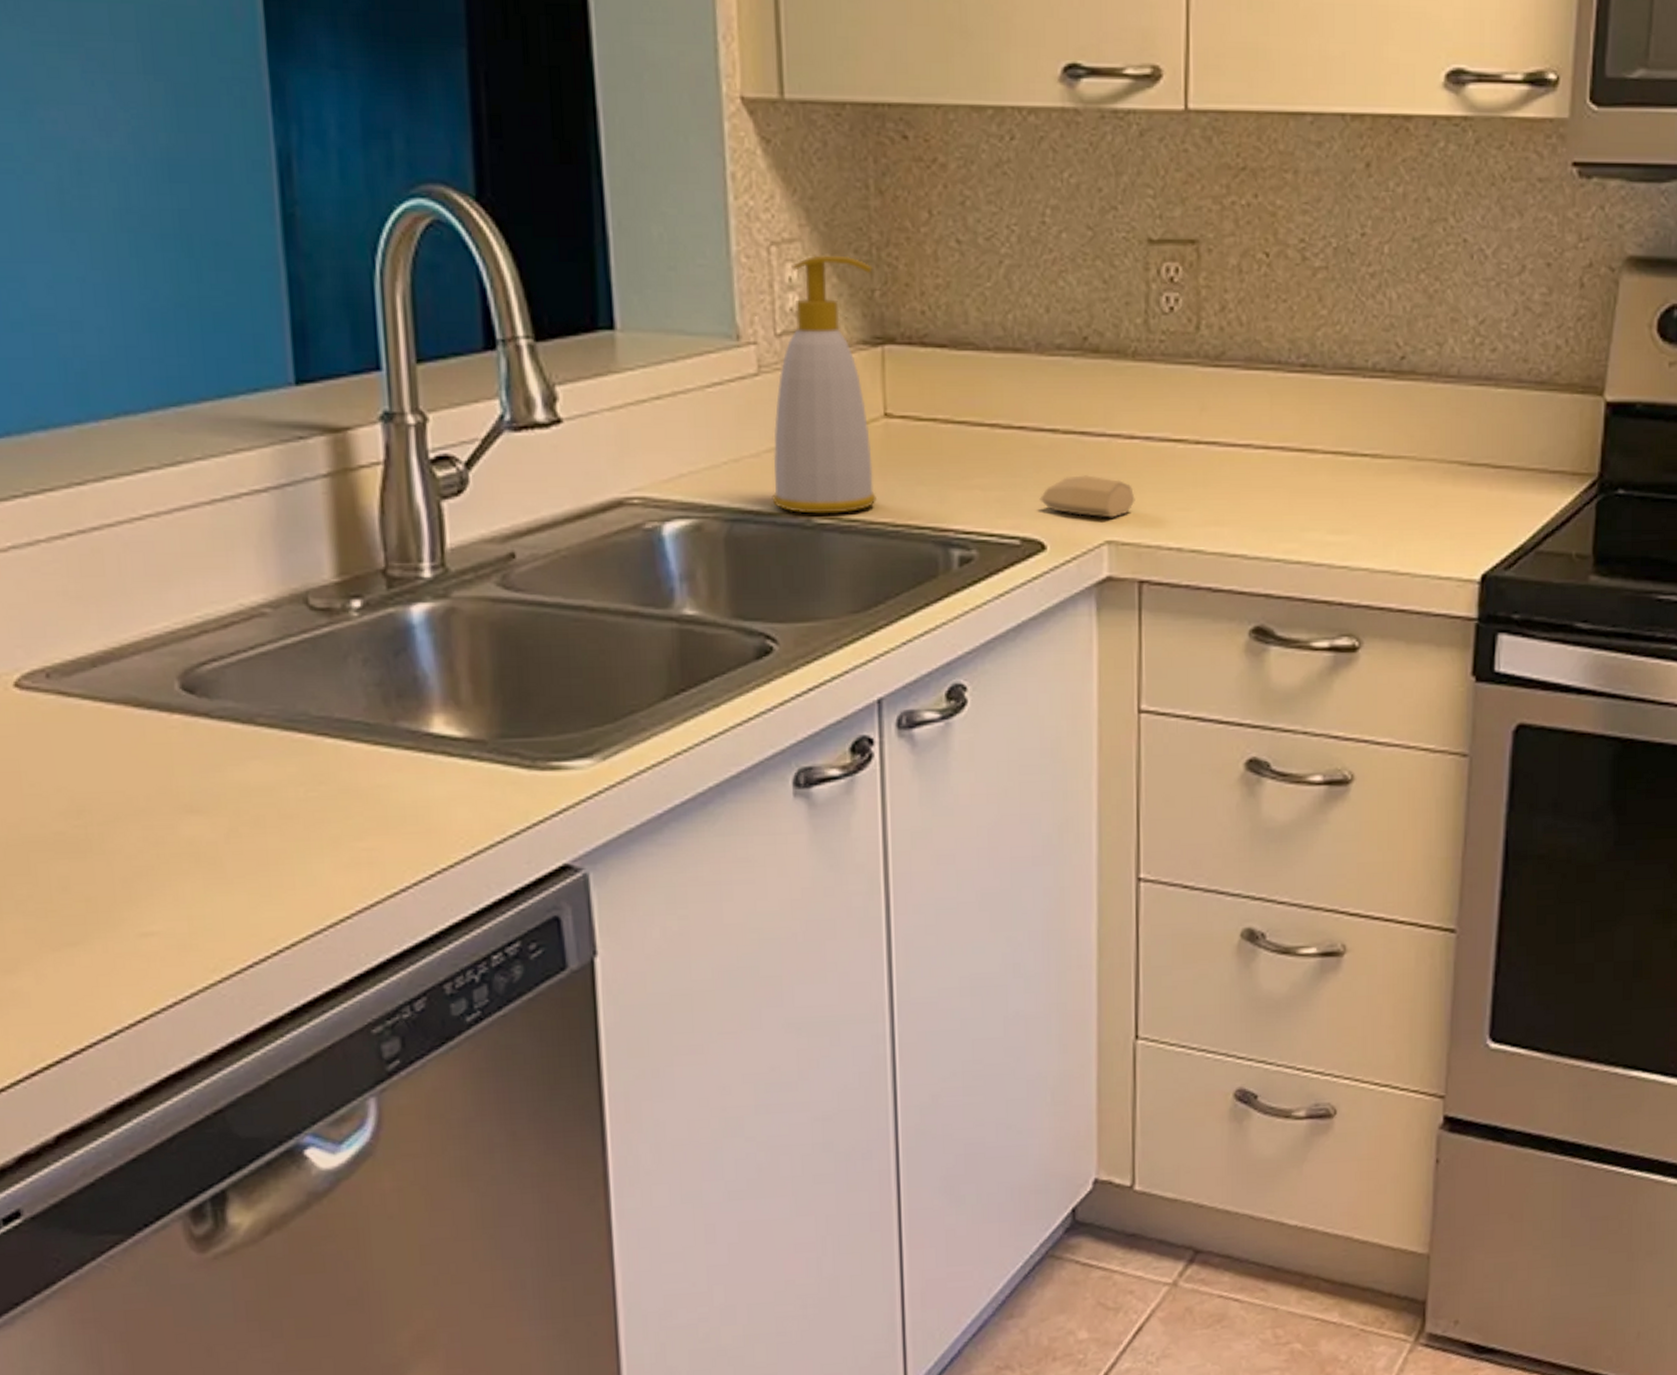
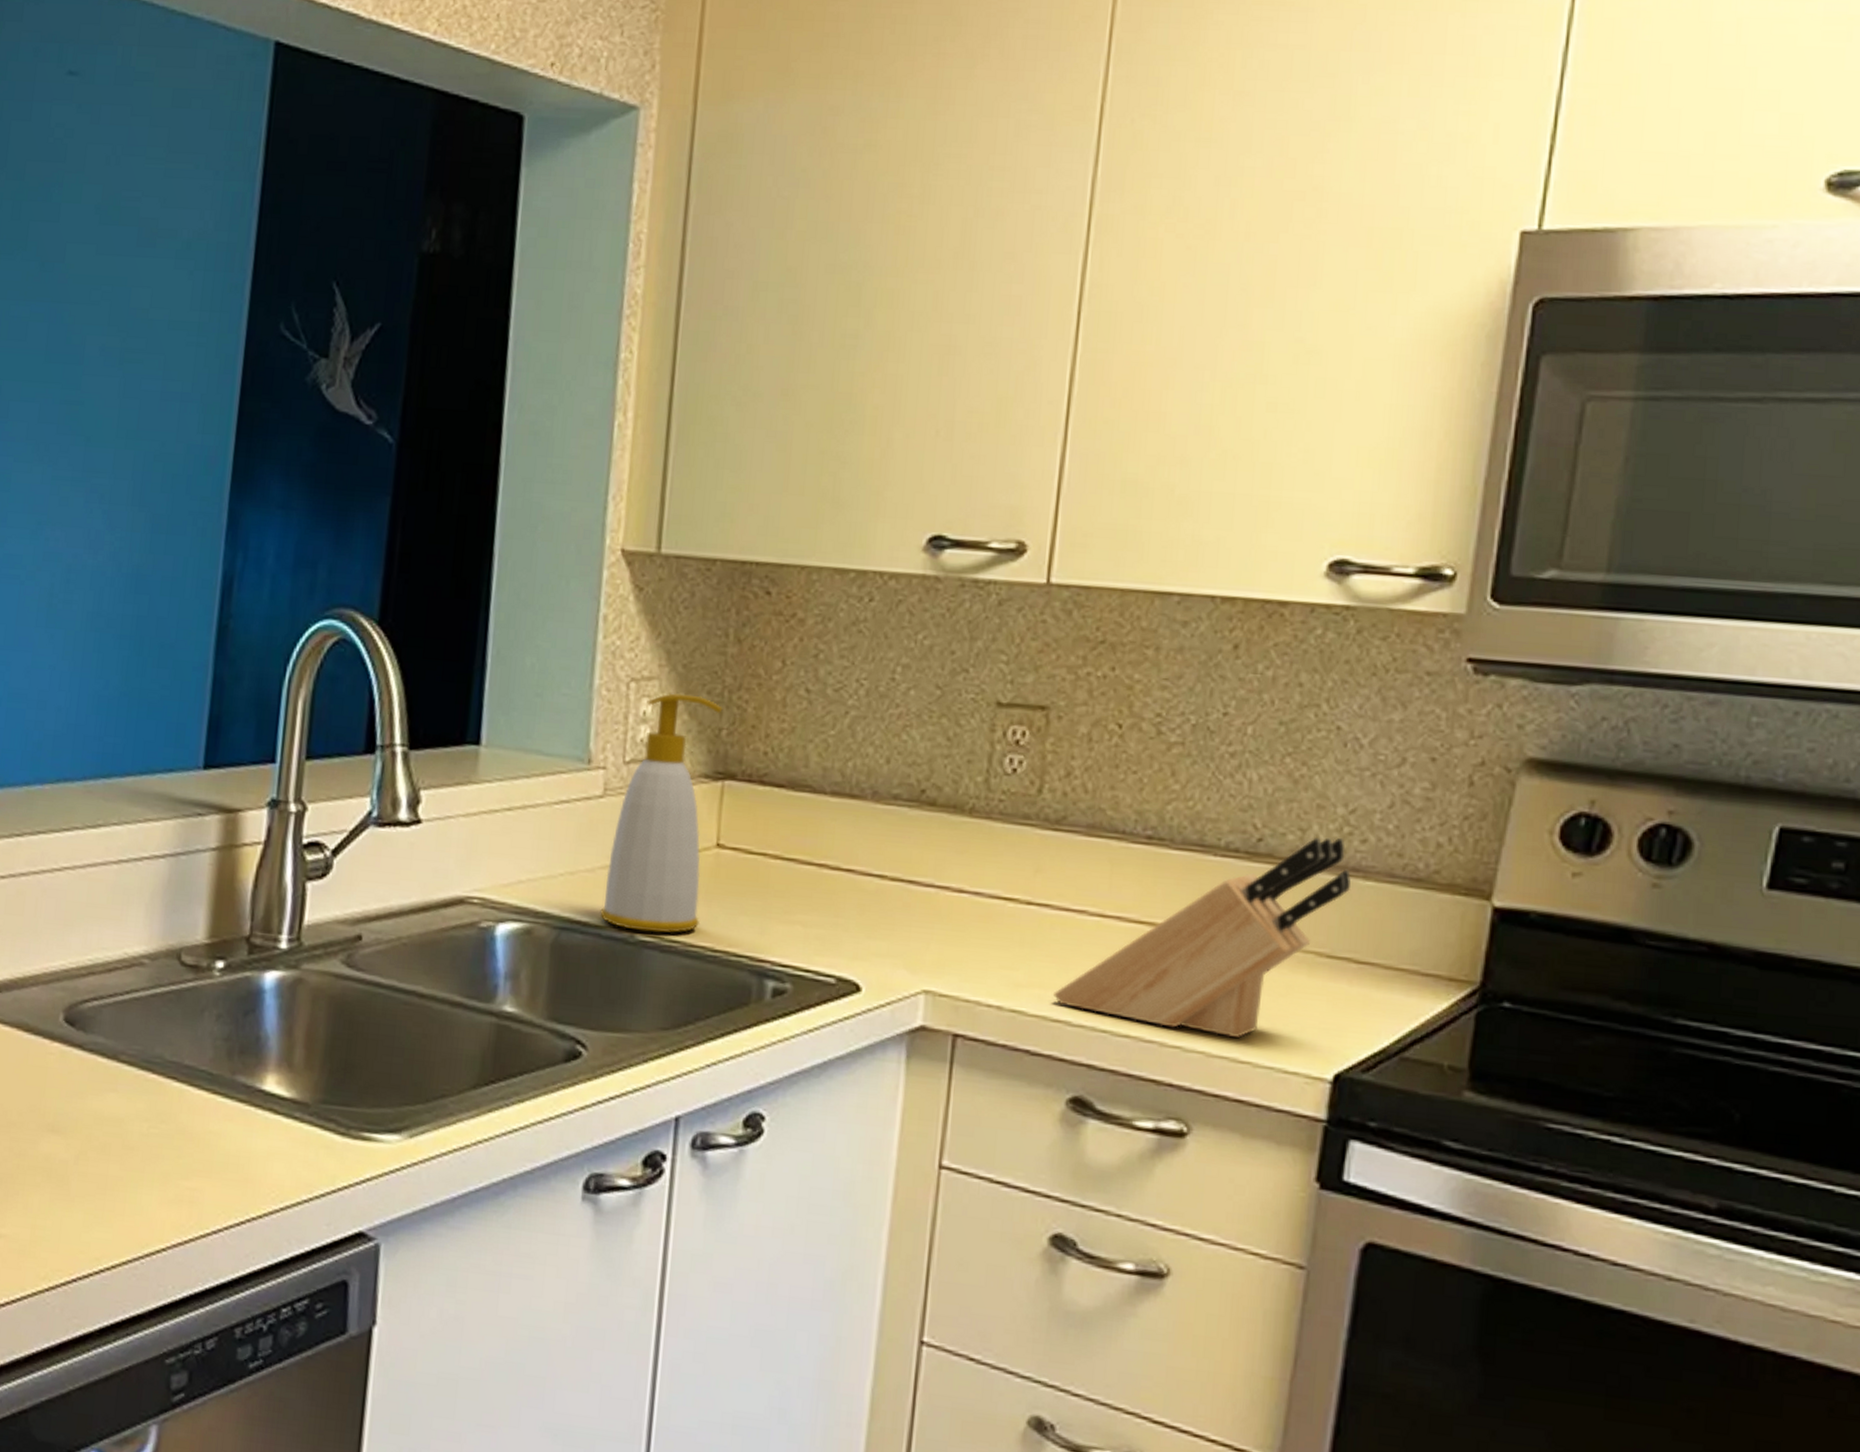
soap bar: present [1039,475,1135,518] -> none [859,922,958,968]
knife block: none [1229,348,1484,552] -> present [1054,837,1351,1039]

